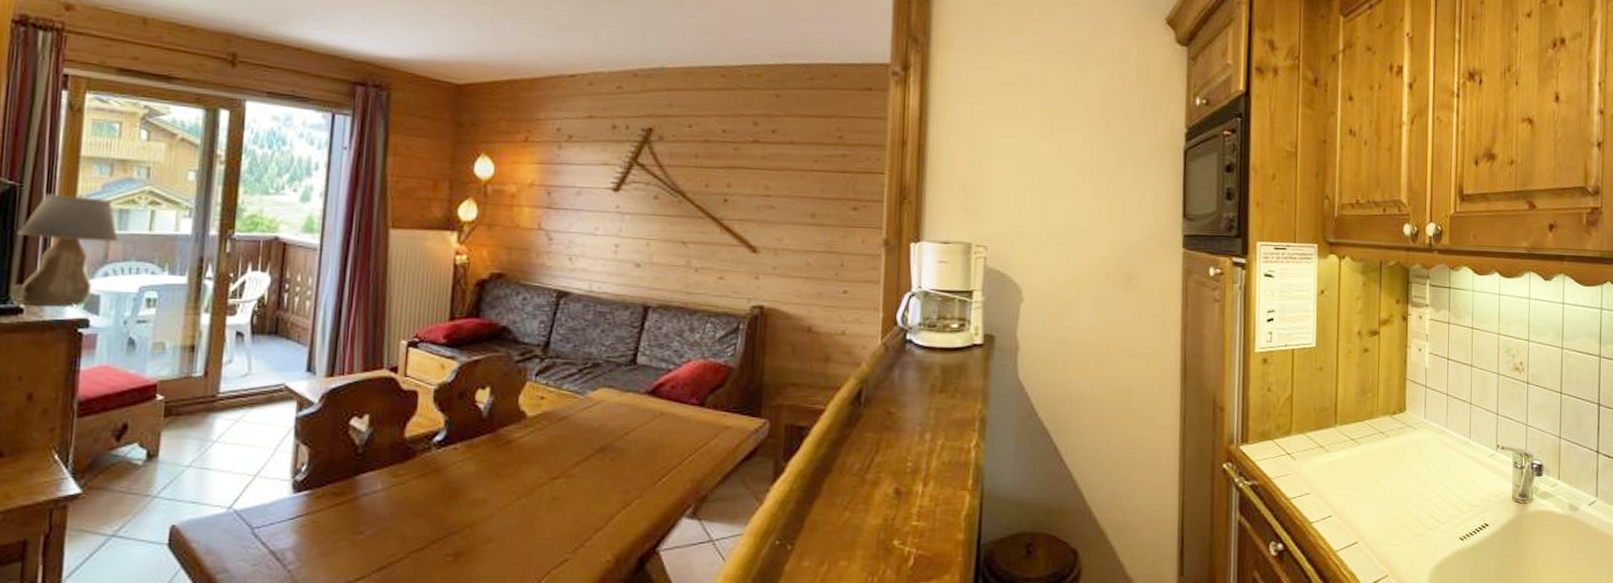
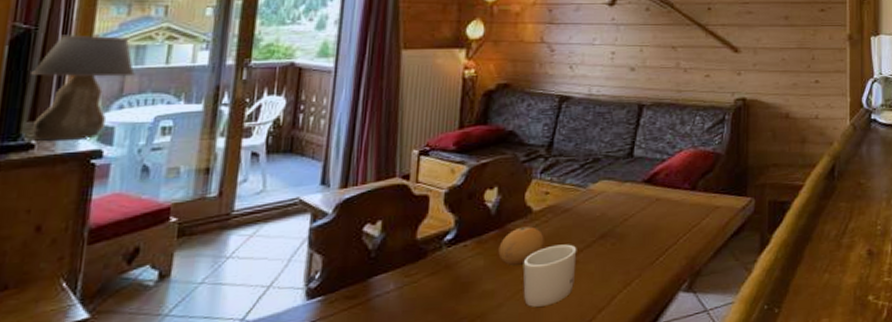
fruit: none [490,433,539,475] -> present [498,226,544,267]
mug: none [515,455,574,521] -> present [522,244,577,307]

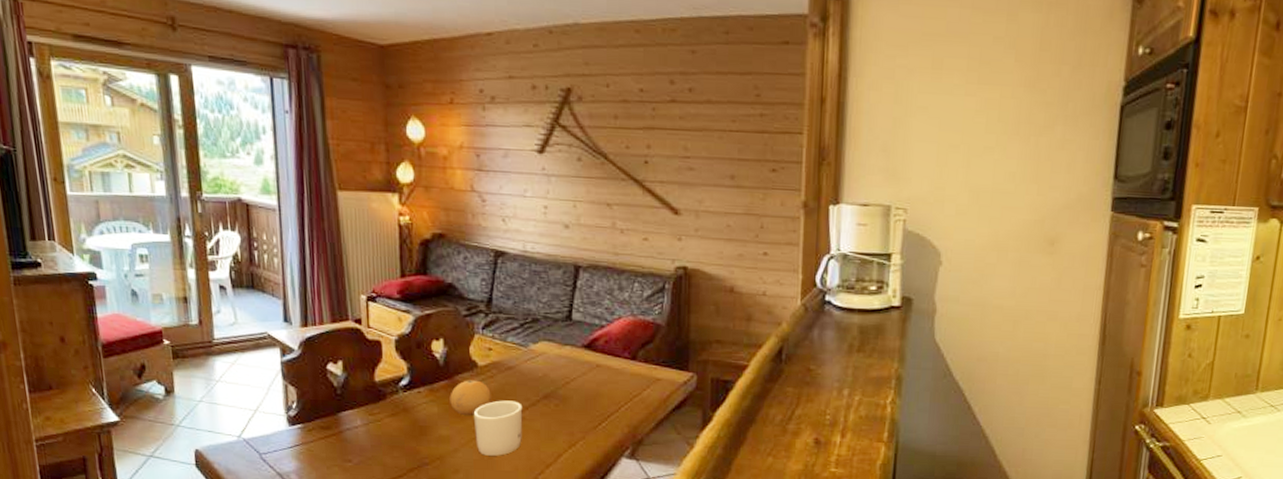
table lamp: present [31,33,135,141] -> none [21,157,106,261]

